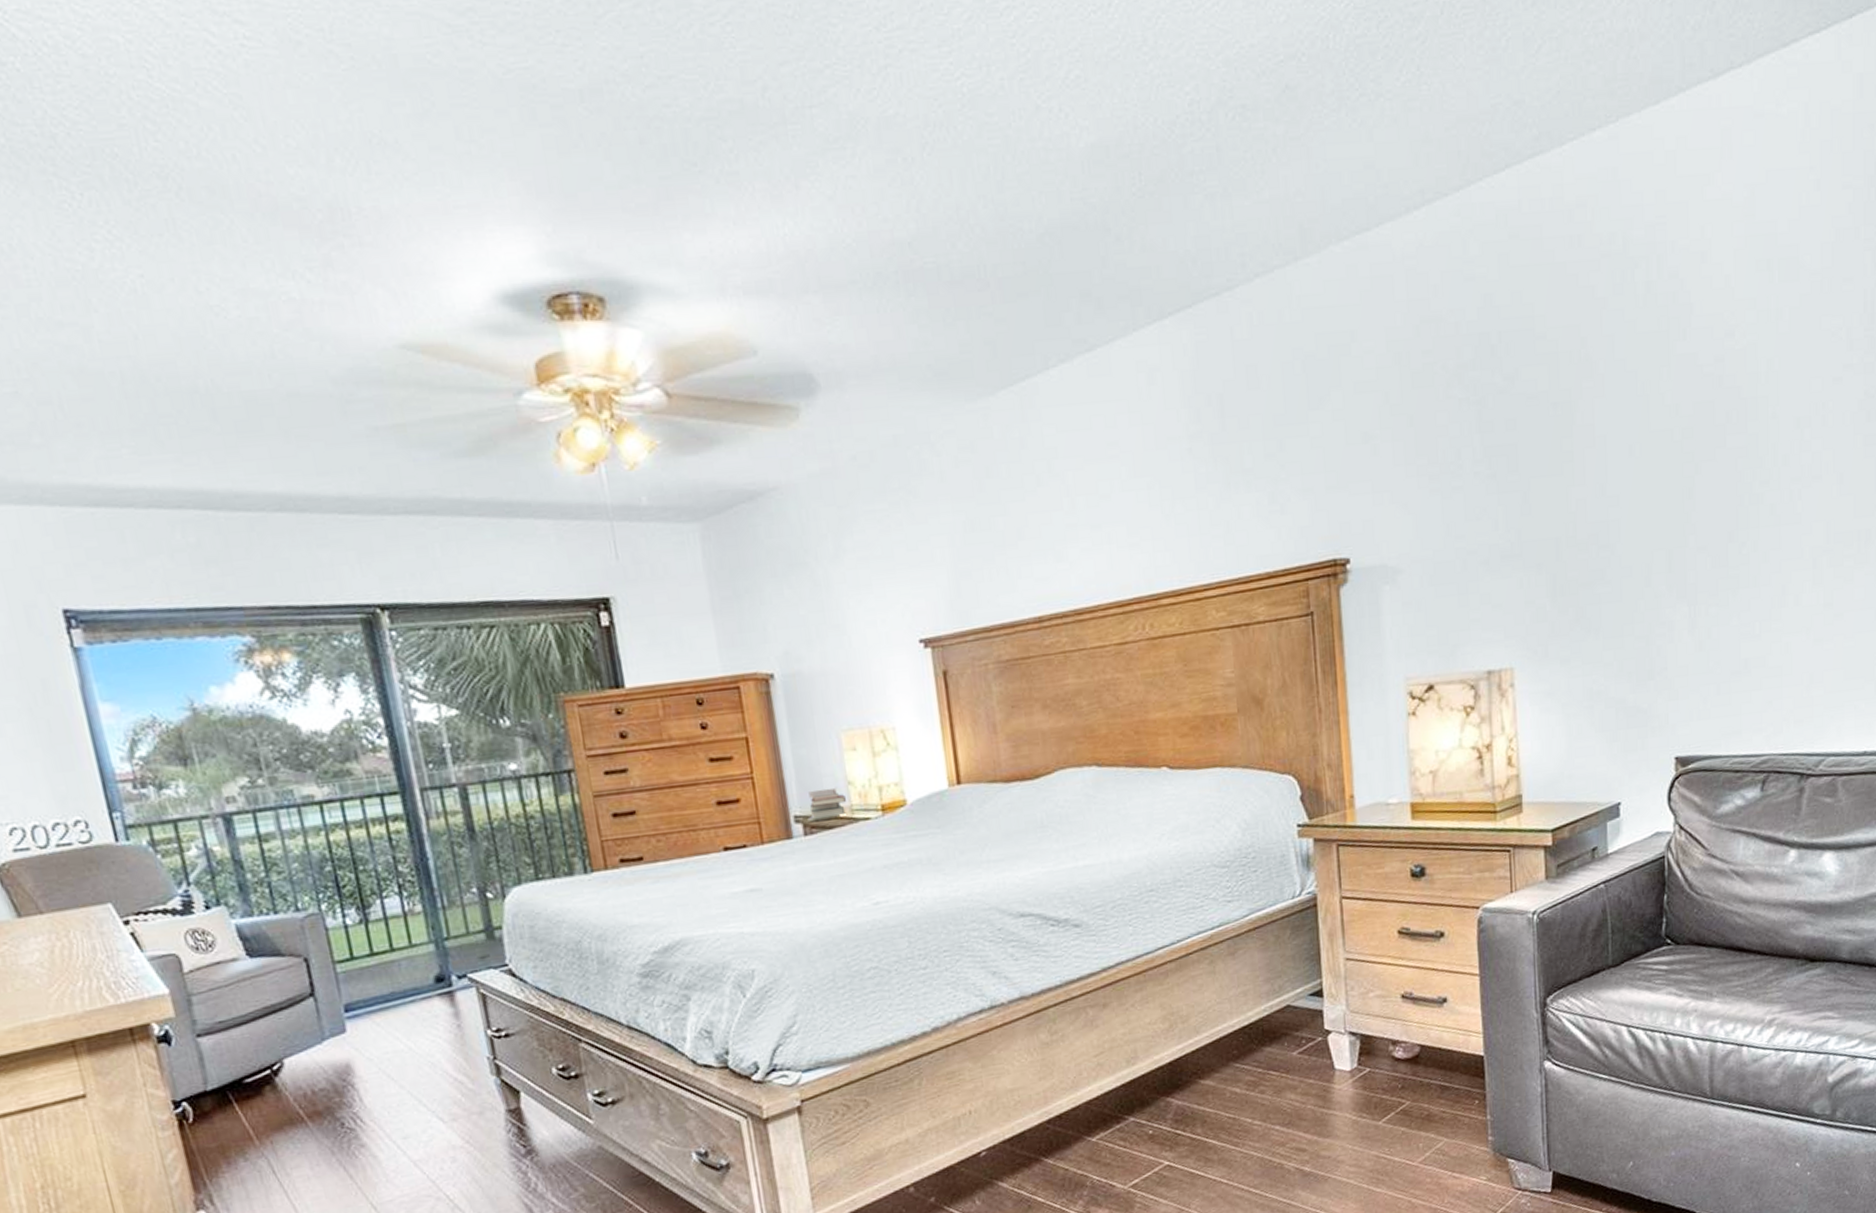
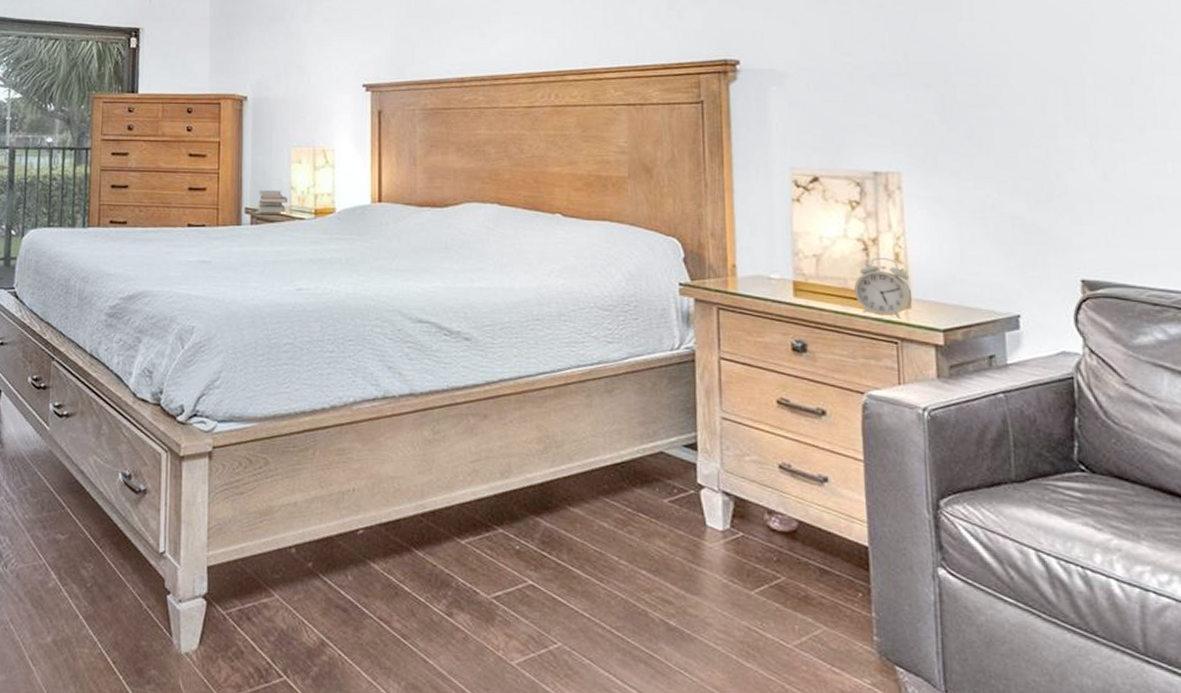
alarm clock: none [1469,763,1524,825] -> present [854,257,912,318]

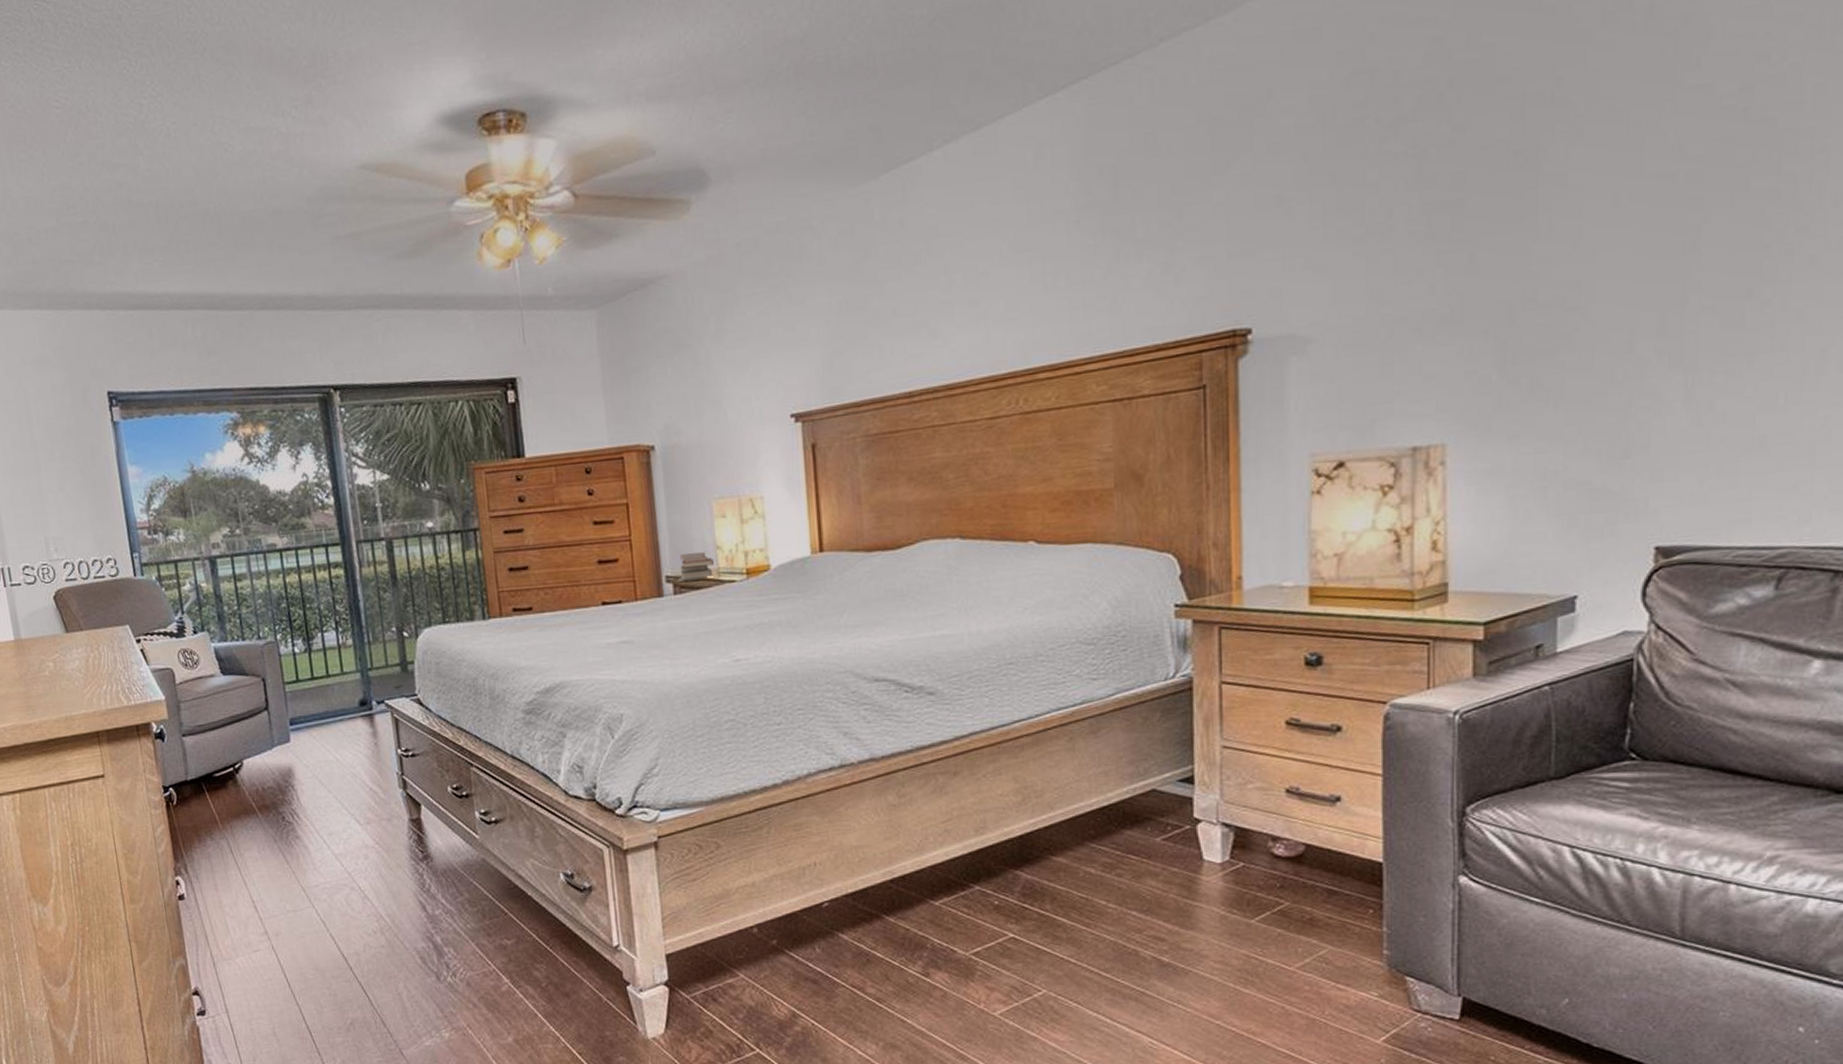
alarm clock: present [854,257,912,318] -> none [1382,547,1450,616]

